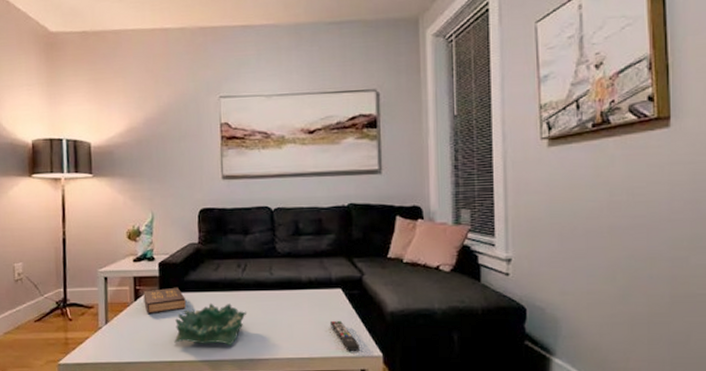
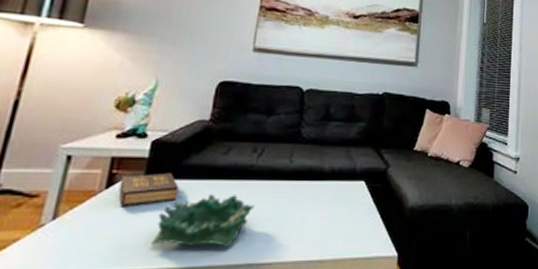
remote control: present [329,320,361,351] -> none [347,216,377,251]

